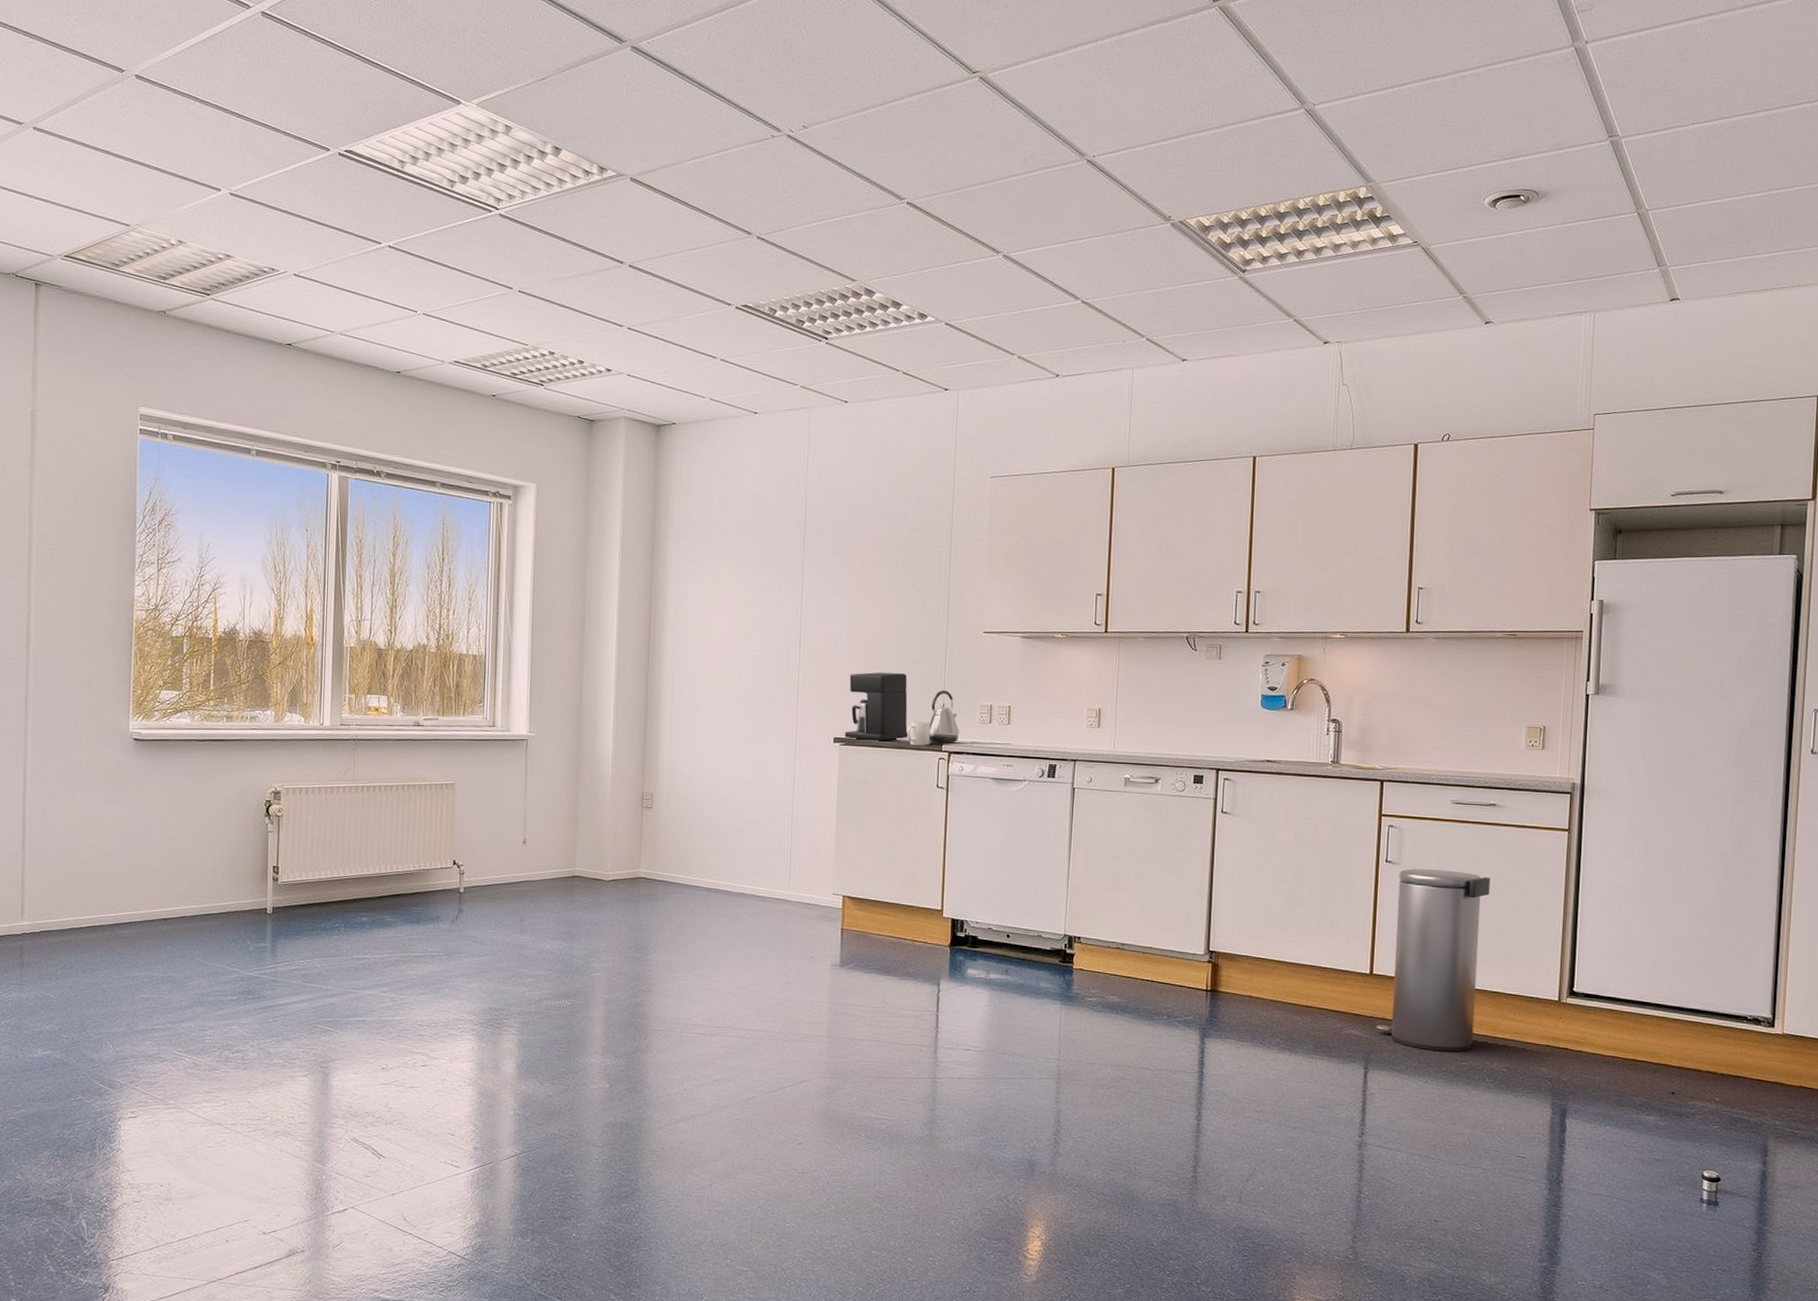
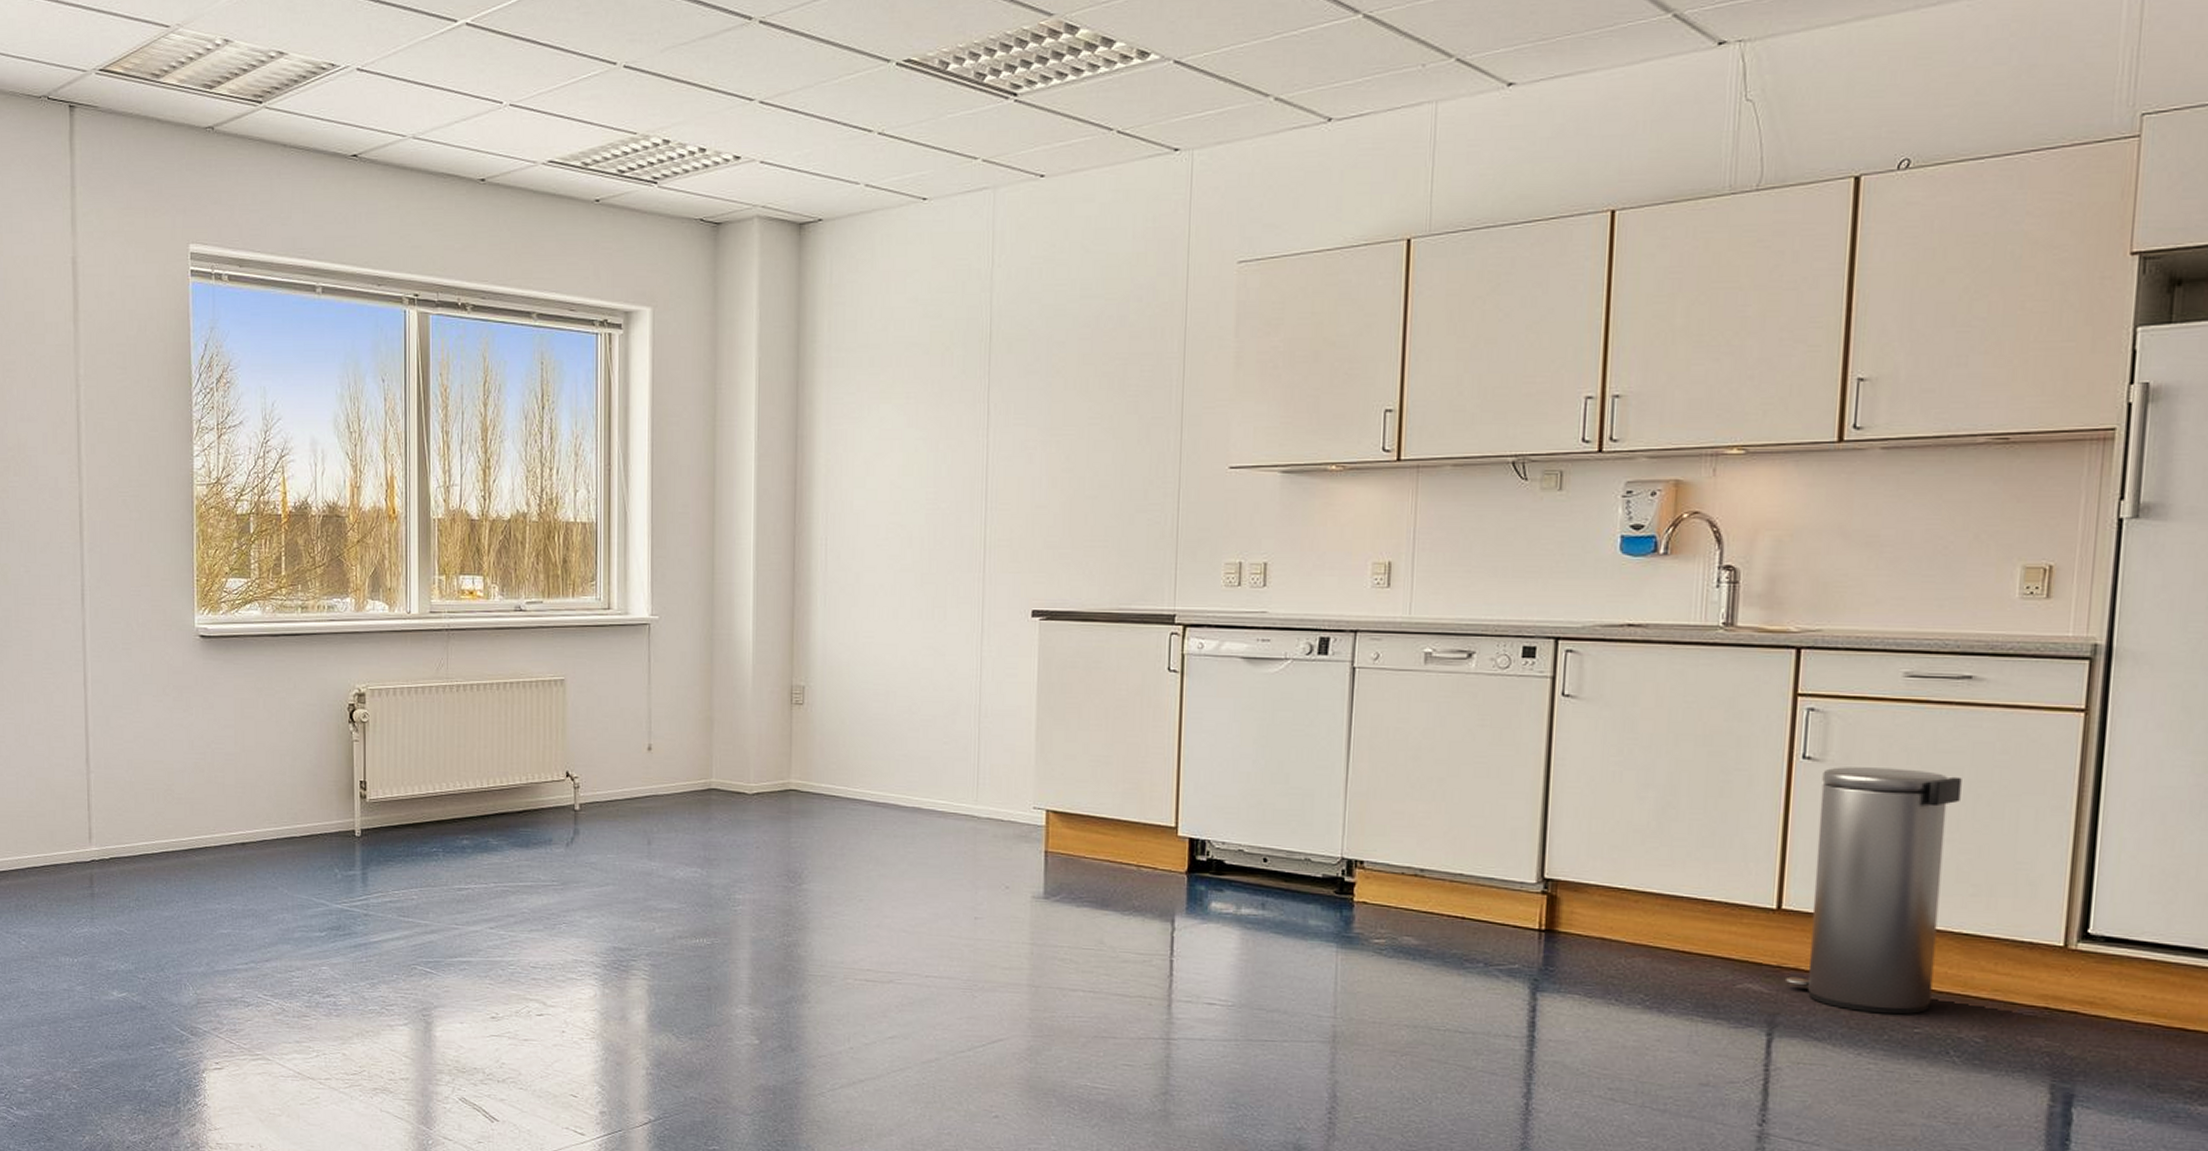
coffee maker: present [844,672,909,741] -> none [1046,525,1130,614]
mug: present [907,720,931,746] -> none [1128,585,1160,618]
kettle: present [929,690,960,744] -> none [1157,544,1198,615]

